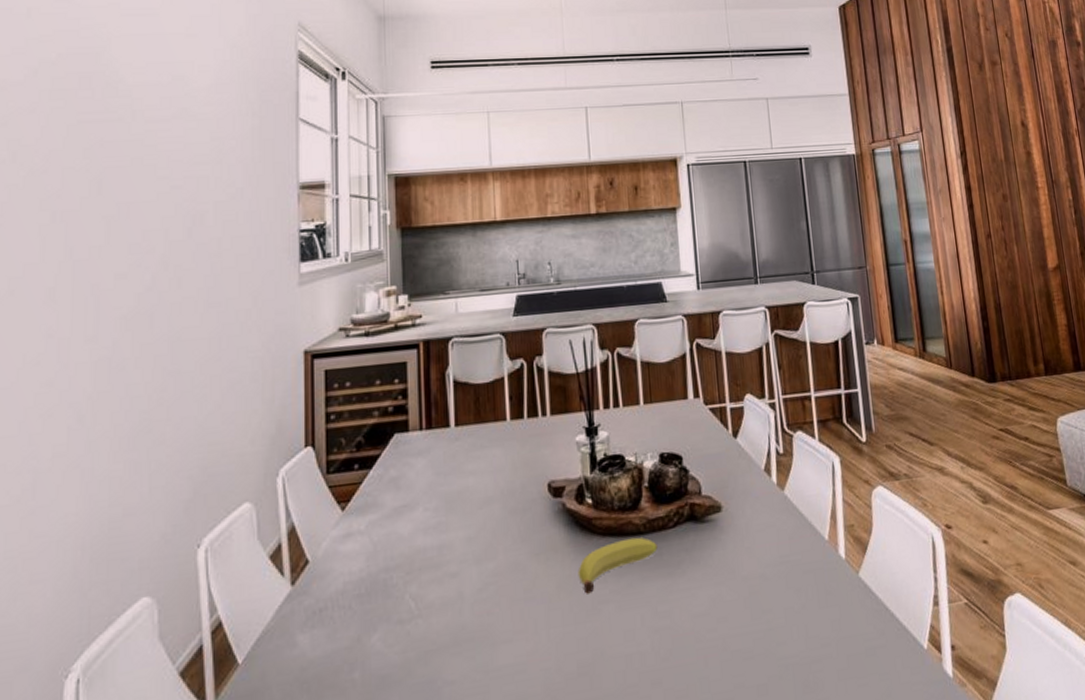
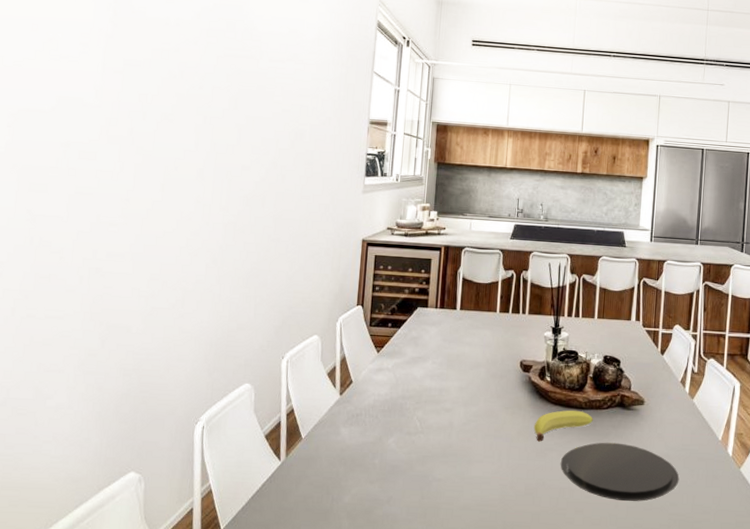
plate: none [621,571,784,656] -> present [560,442,680,501]

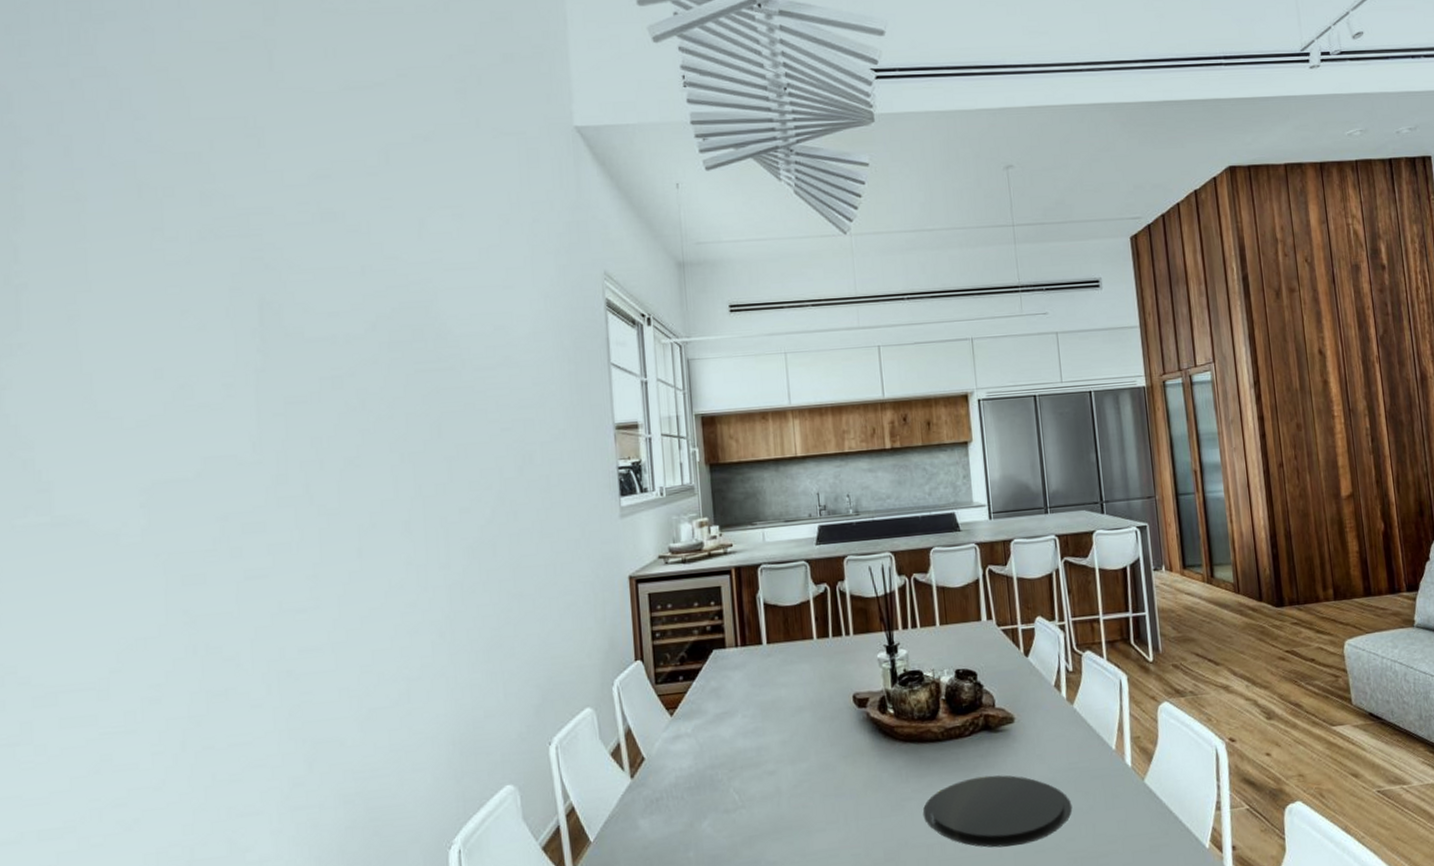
fruit: present [533,410,593,442] -> none [882,743,955,792]

